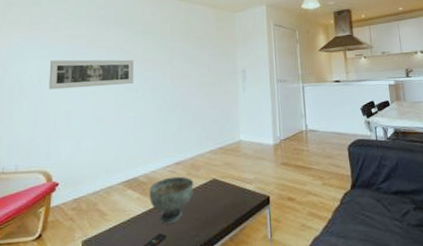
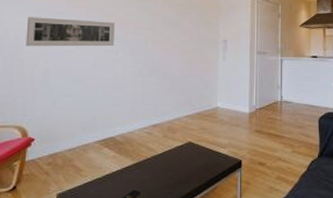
decorative bowl: present [150,176,194,225] -> none [126,138,170,182]

